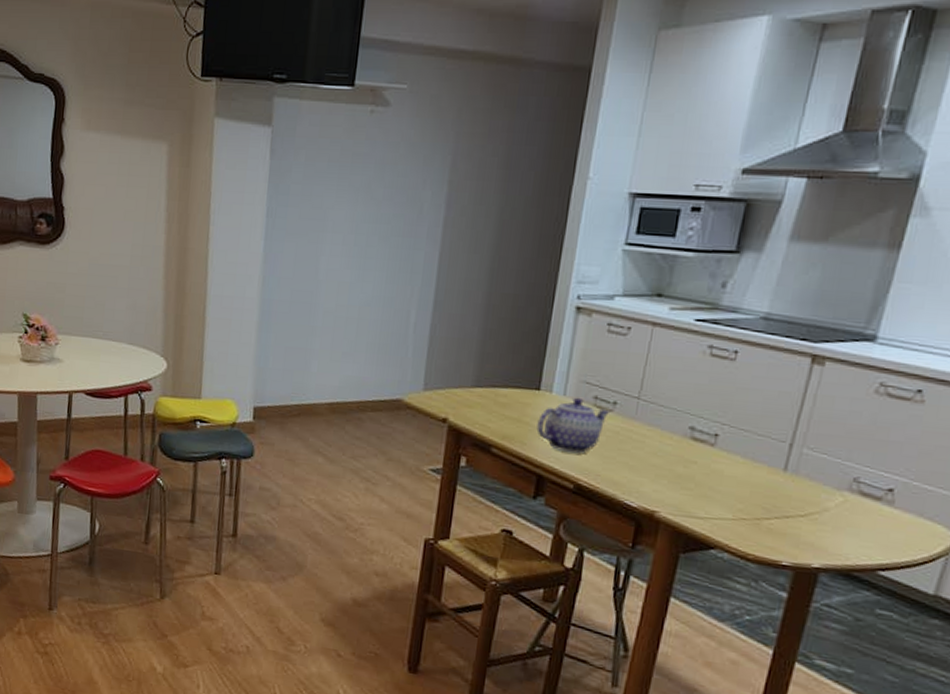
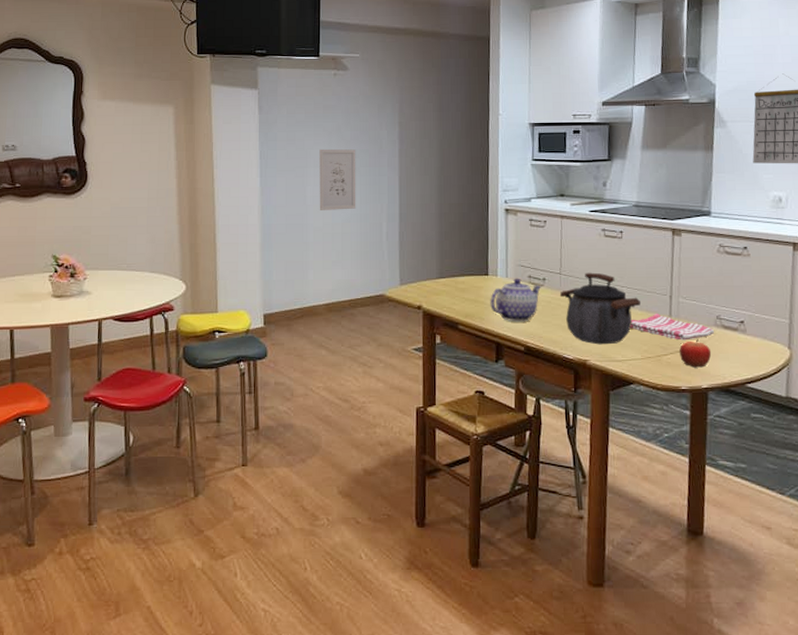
wall art: none [333,209,388,290] -> present [319,149,356,210]
kettle: none [634,400,746,496] -> present [560,272,640,345]
dish towel: none [723,463,846,504] -> present [629,313,714,341]
fruit: none [788,504,836,542] -> present [679,339,712,368]

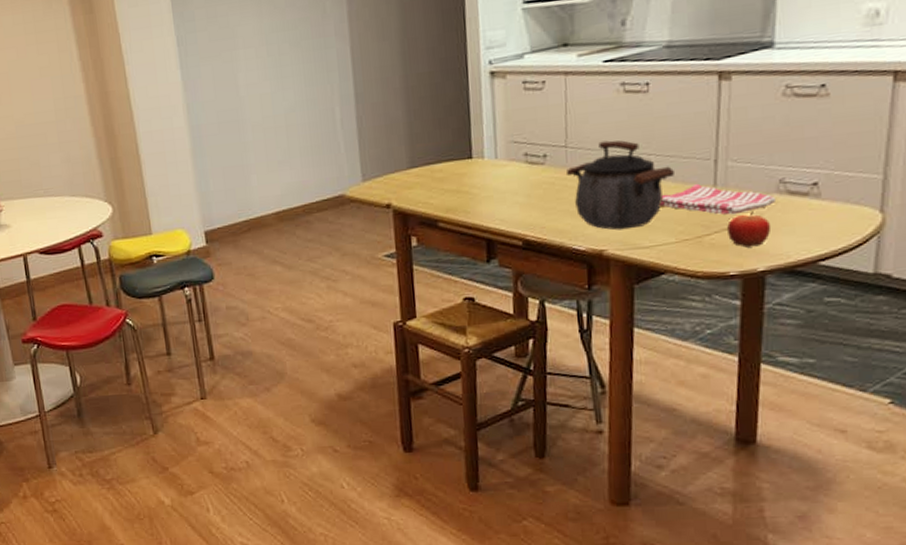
wall art: present [319,149,356,210] -> none [248,19,301,101]
teapot: present [490,278,542,322] -> none [476,157,543,213]

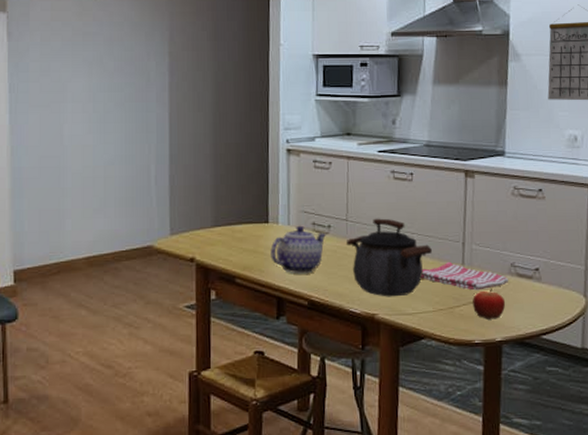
teapot: none [476,157,543,213] -> present [270,225,327,274]

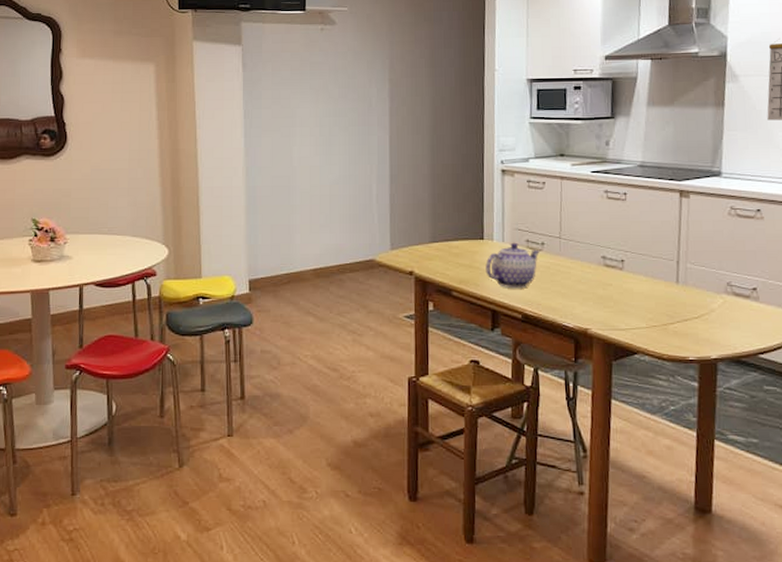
kettle: present [347,218,432,297] -> none [560,236,645,313]
dish towel: present [420,261,508,291] -> none [634,279,724,308]
fruit: present [473,289,506,320] -> none [687,307,722,337]

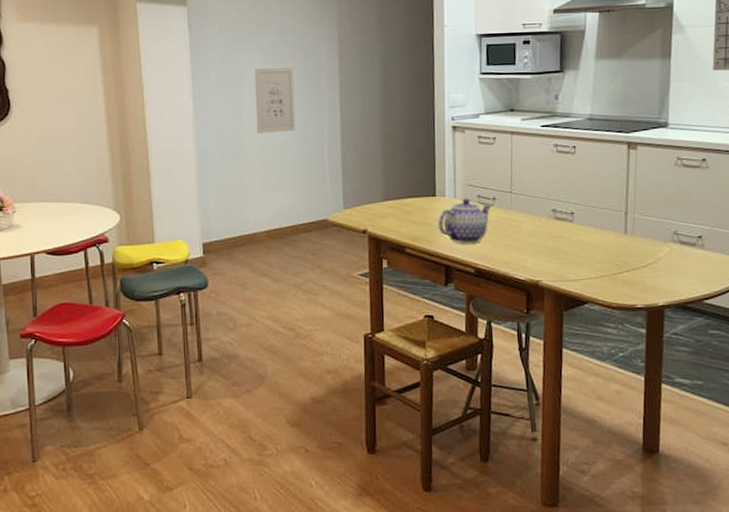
wall art: none [306,107,345,172] -> present [255,67,296,133]

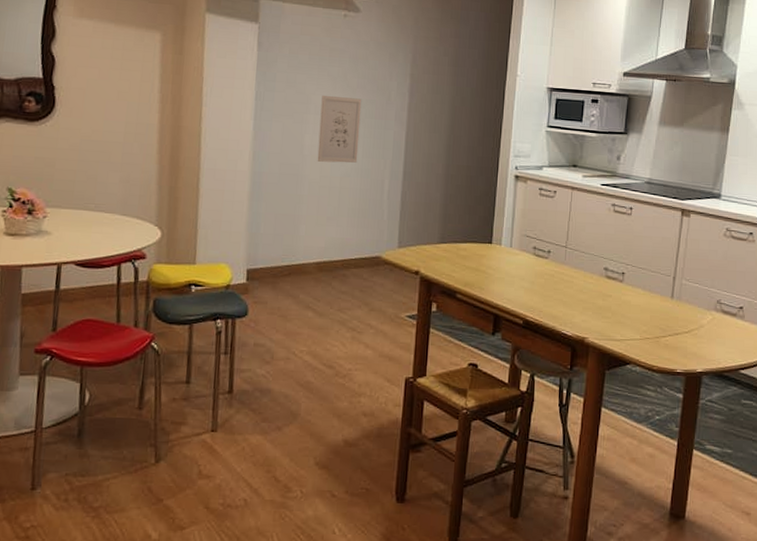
teapot: present [438,198,492,244] -> none [491,248,546,295]

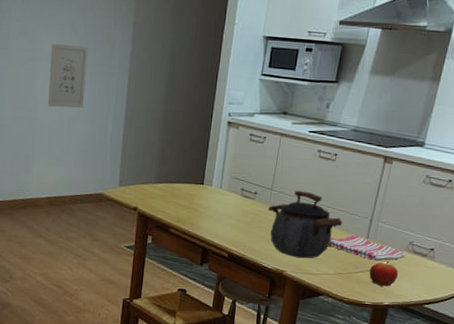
kettle: none [564,247,644,323] -> present [269,190,342,259]
dish towel: none [631,293,713,323] -> present [328,234,405,262]
fruit: none [678,323,709,352] -> present [369,261,399,287]

